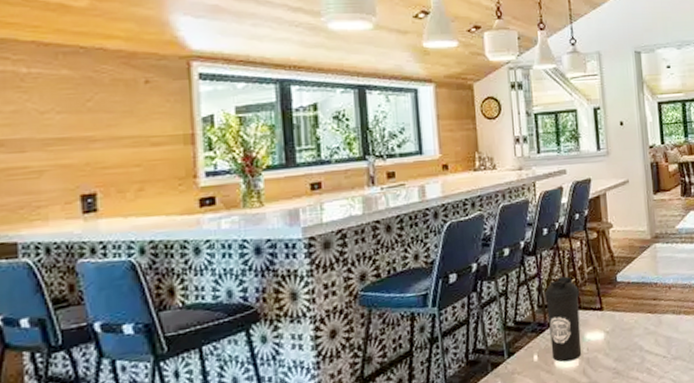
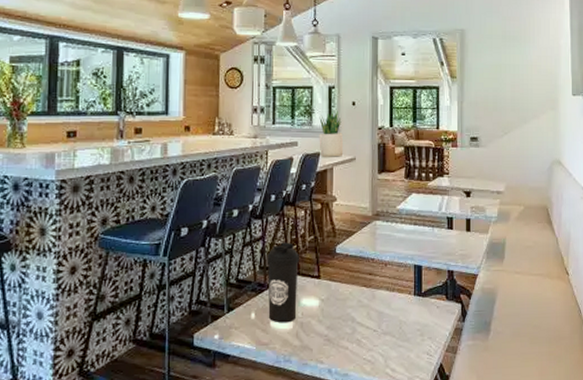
planter: none [586,132,616,183] -> present [319,110,344,157]

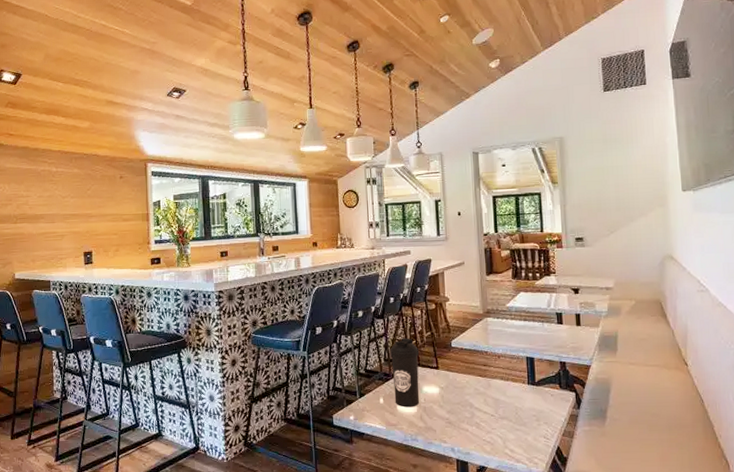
planter: present [319,110,344,157] -> none [428,221,453,263]

